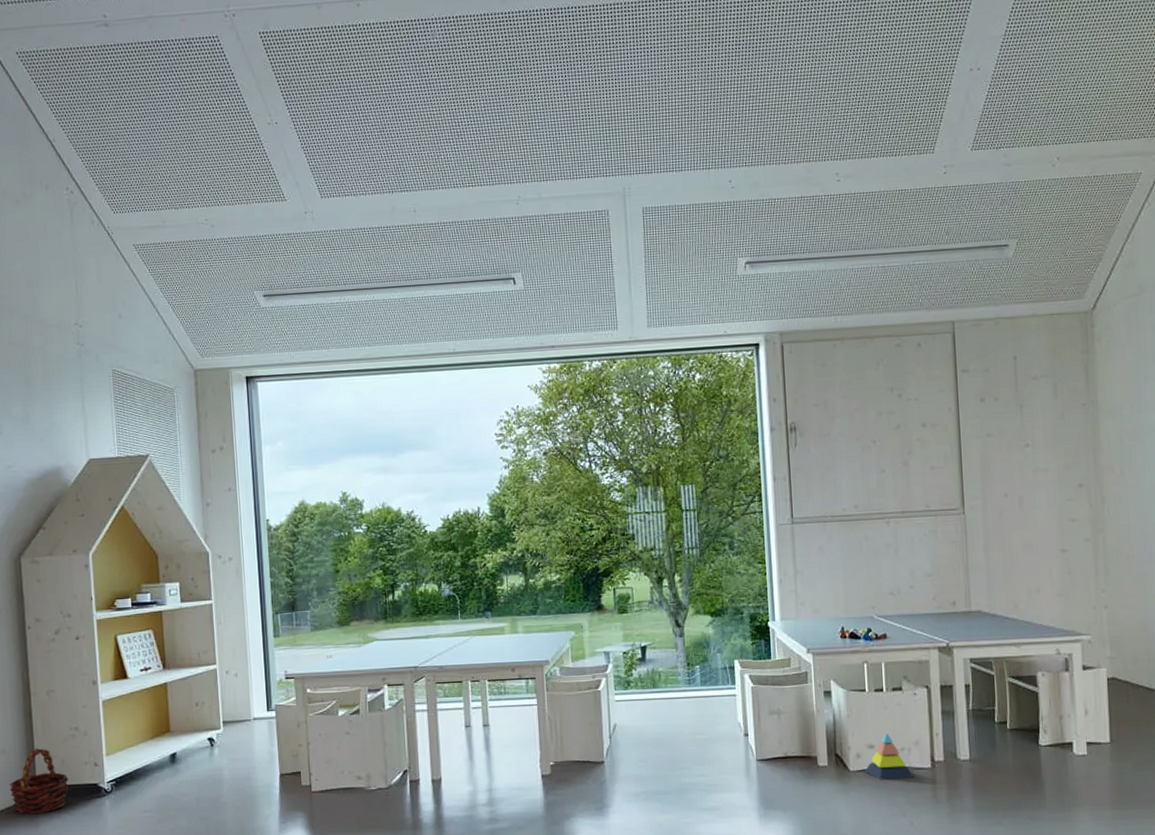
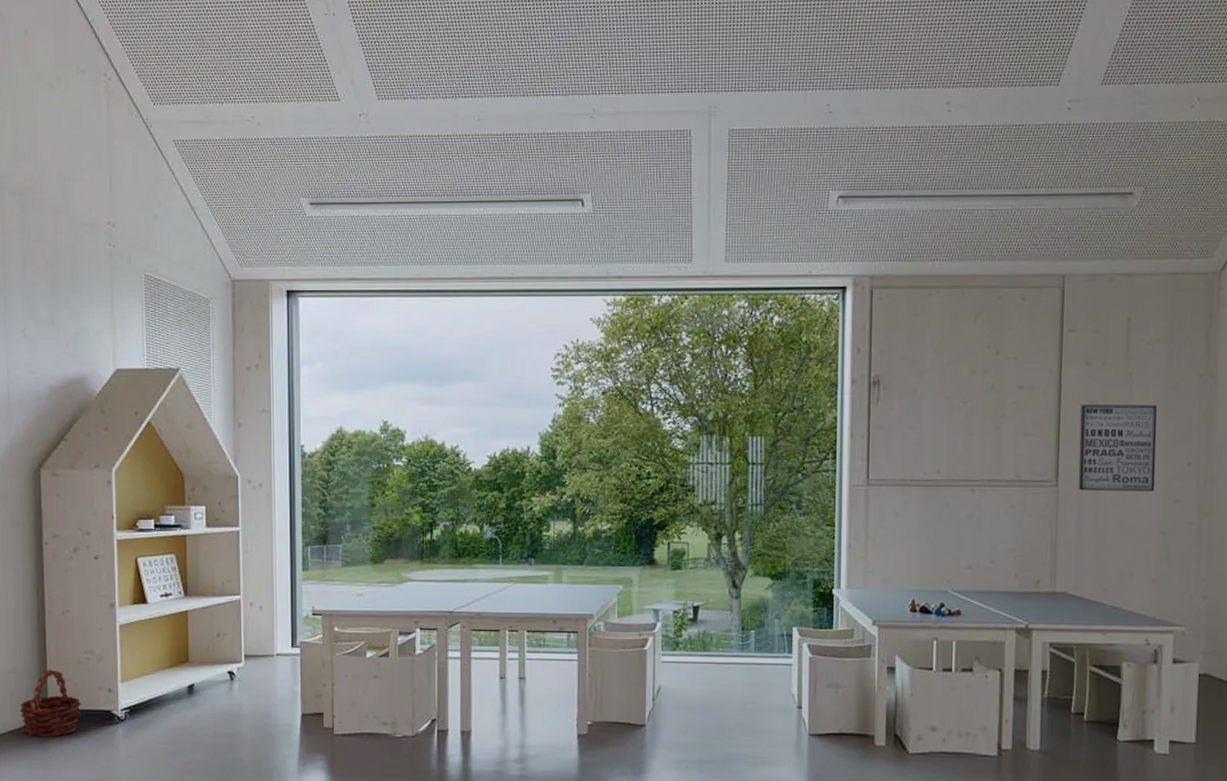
stacking toy: present [865,733,915,780] -> none [926,716,979,766]
wall art: none [979,434,1052,516] -> present [1078,405,1157,491]

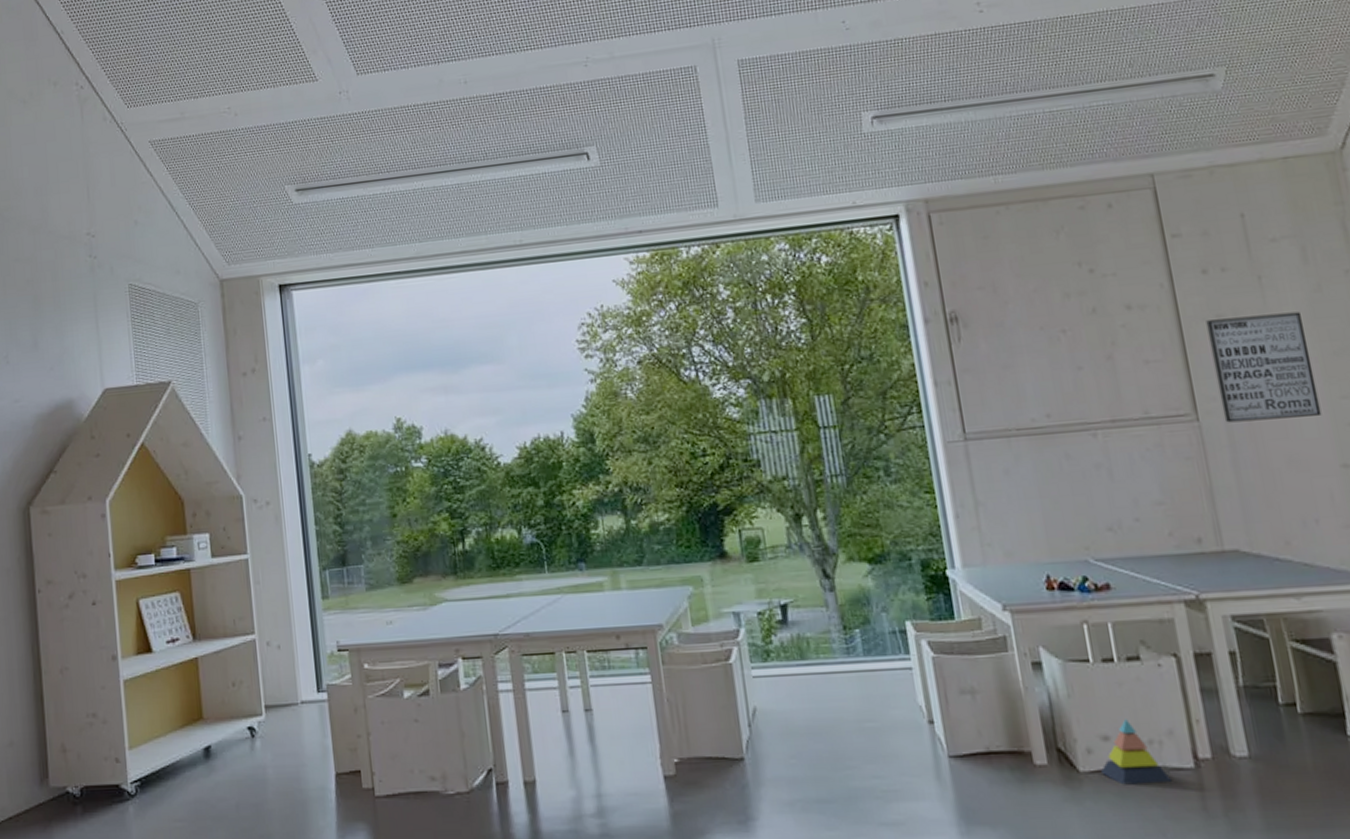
basket: present [20,670,81,737] -> none [19,739,86,822]
stacking toy: none [926,716,979,766] -> present [1101,719,1173,785]

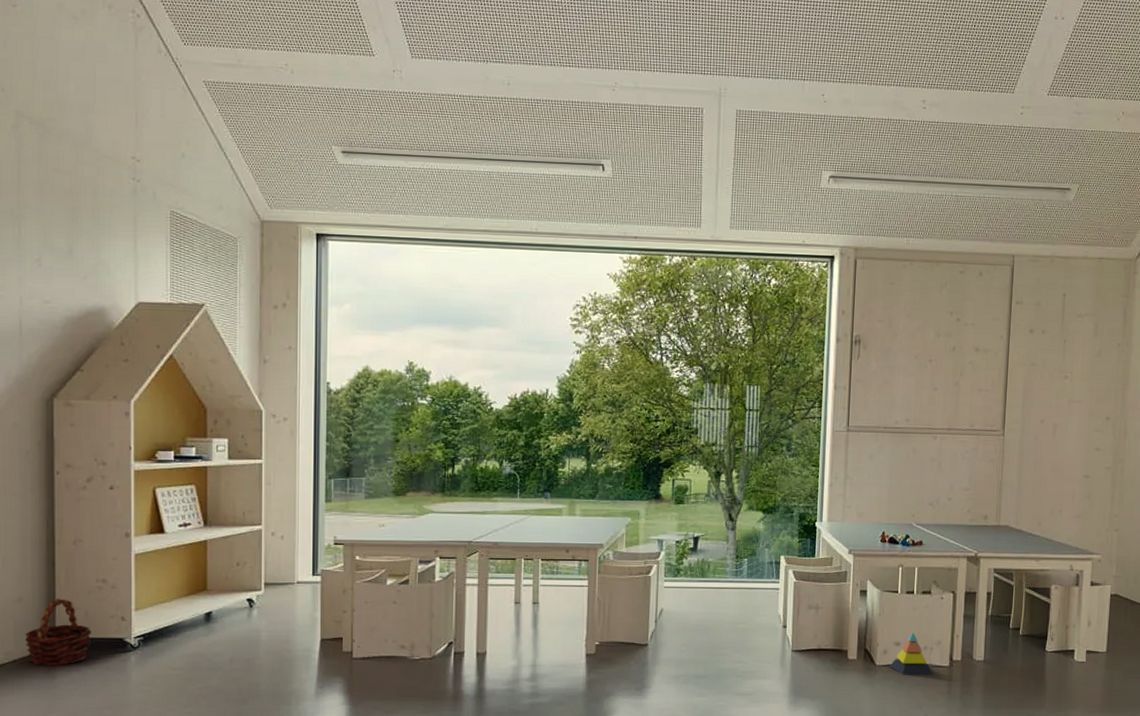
basket: none [19,739,86,822] -> present [25,599,92,665]
wall art: present [1206,312,1322,423] -> none [1020,366,1084,441]

